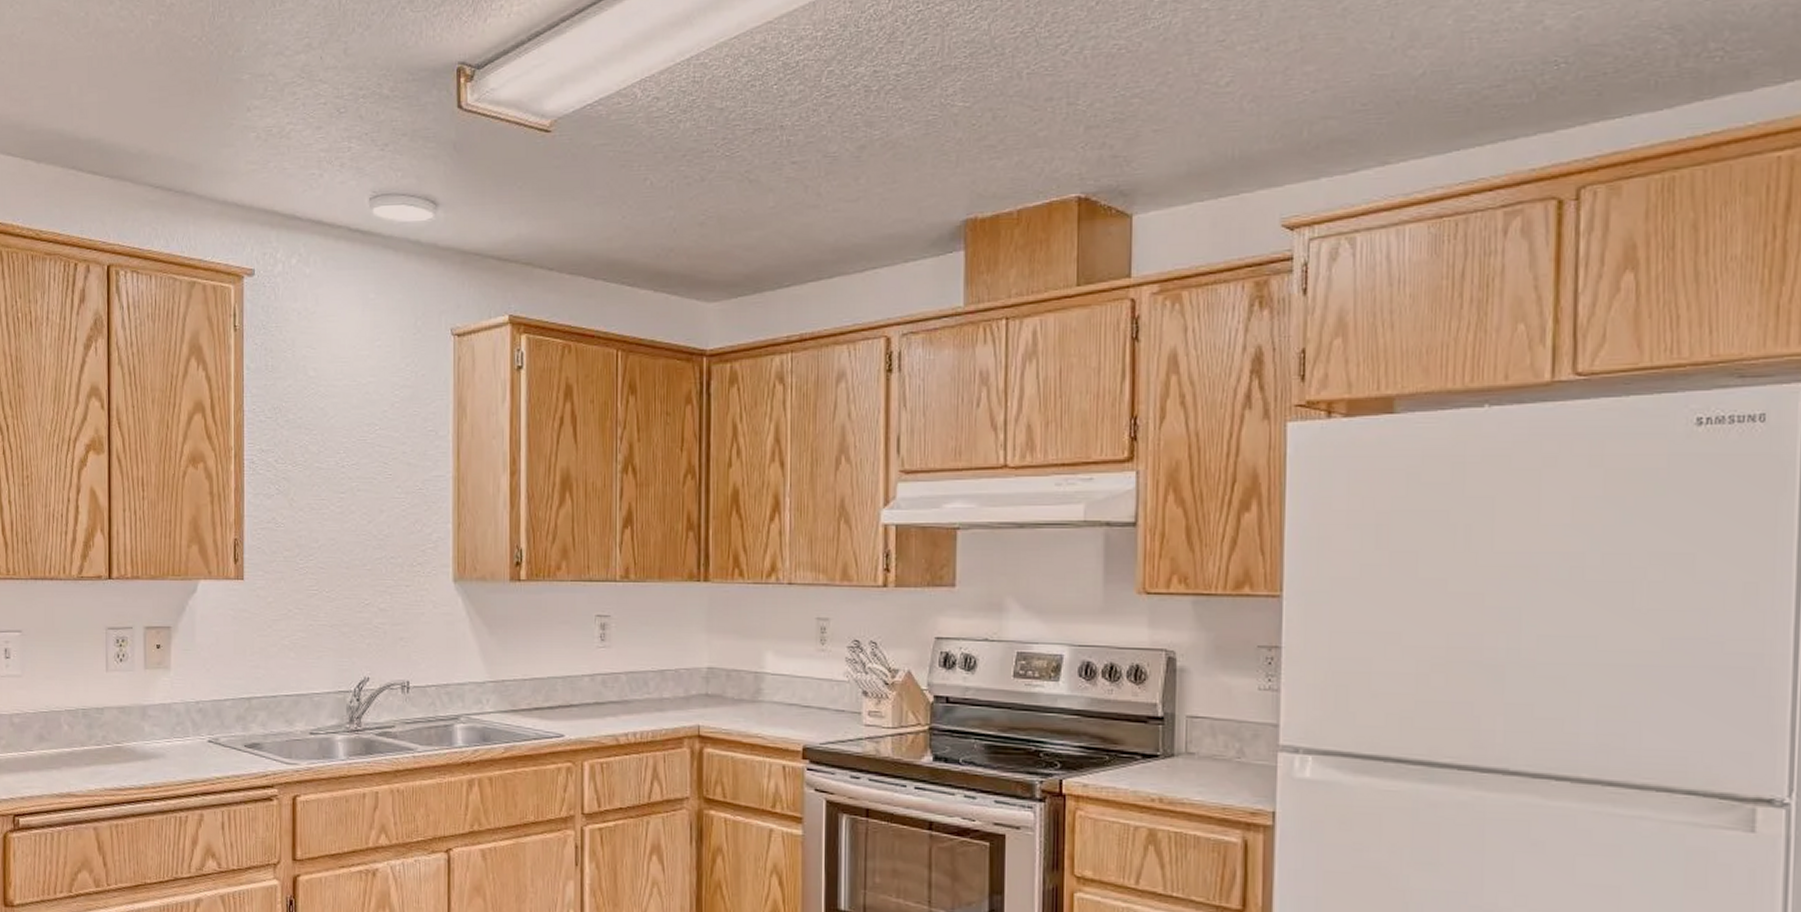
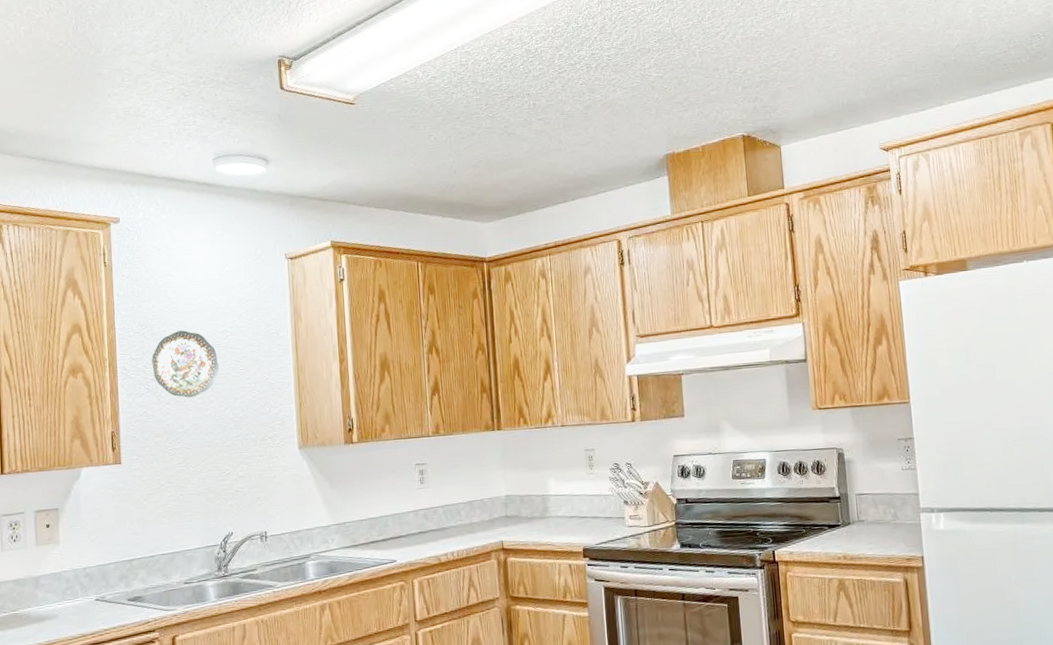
decorative plate: none [285,419,363,505] -> present [152,330,219,398]

